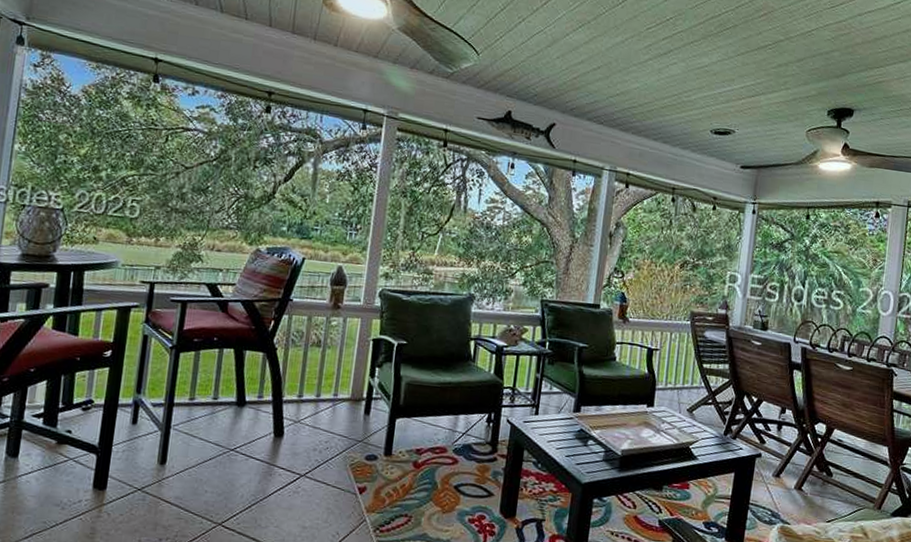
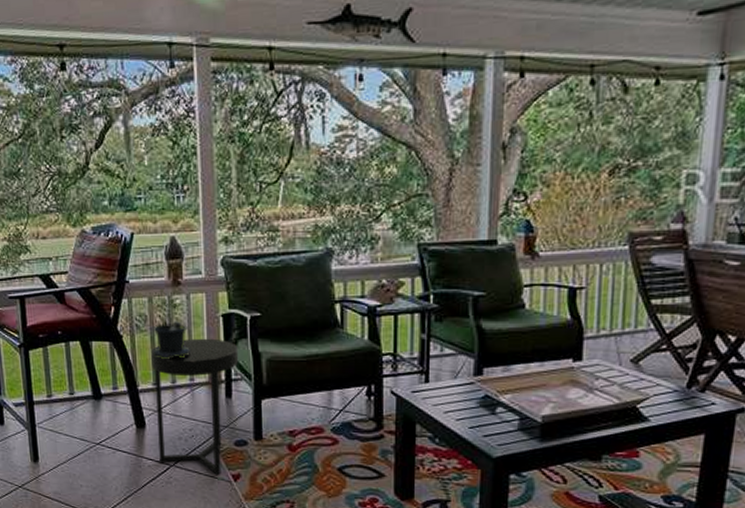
side table: none [291,357,383,487] -> present [151,338,239,475]
potted plant: none [303,309,340,374] -> present [153,288,190,359]

